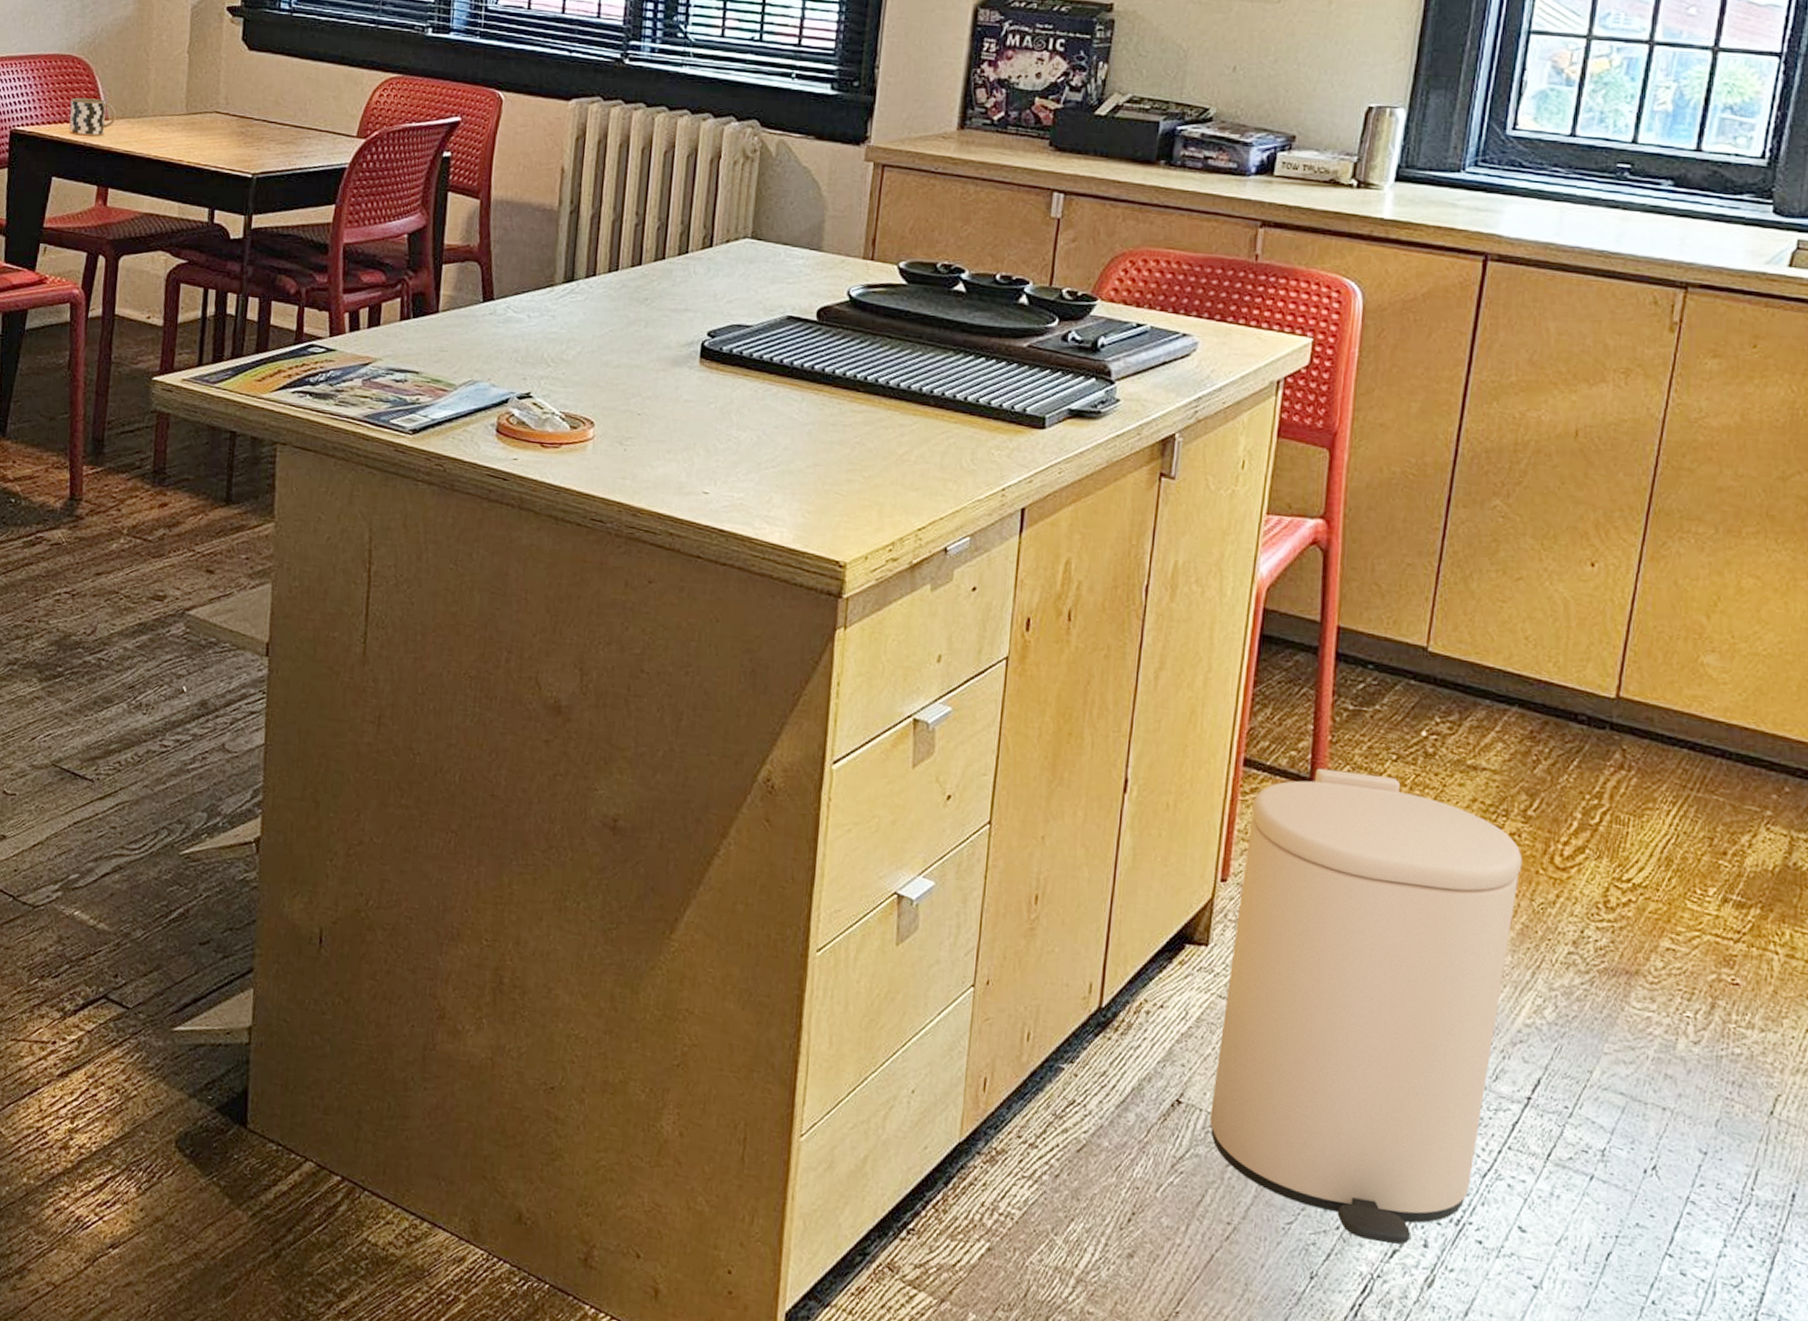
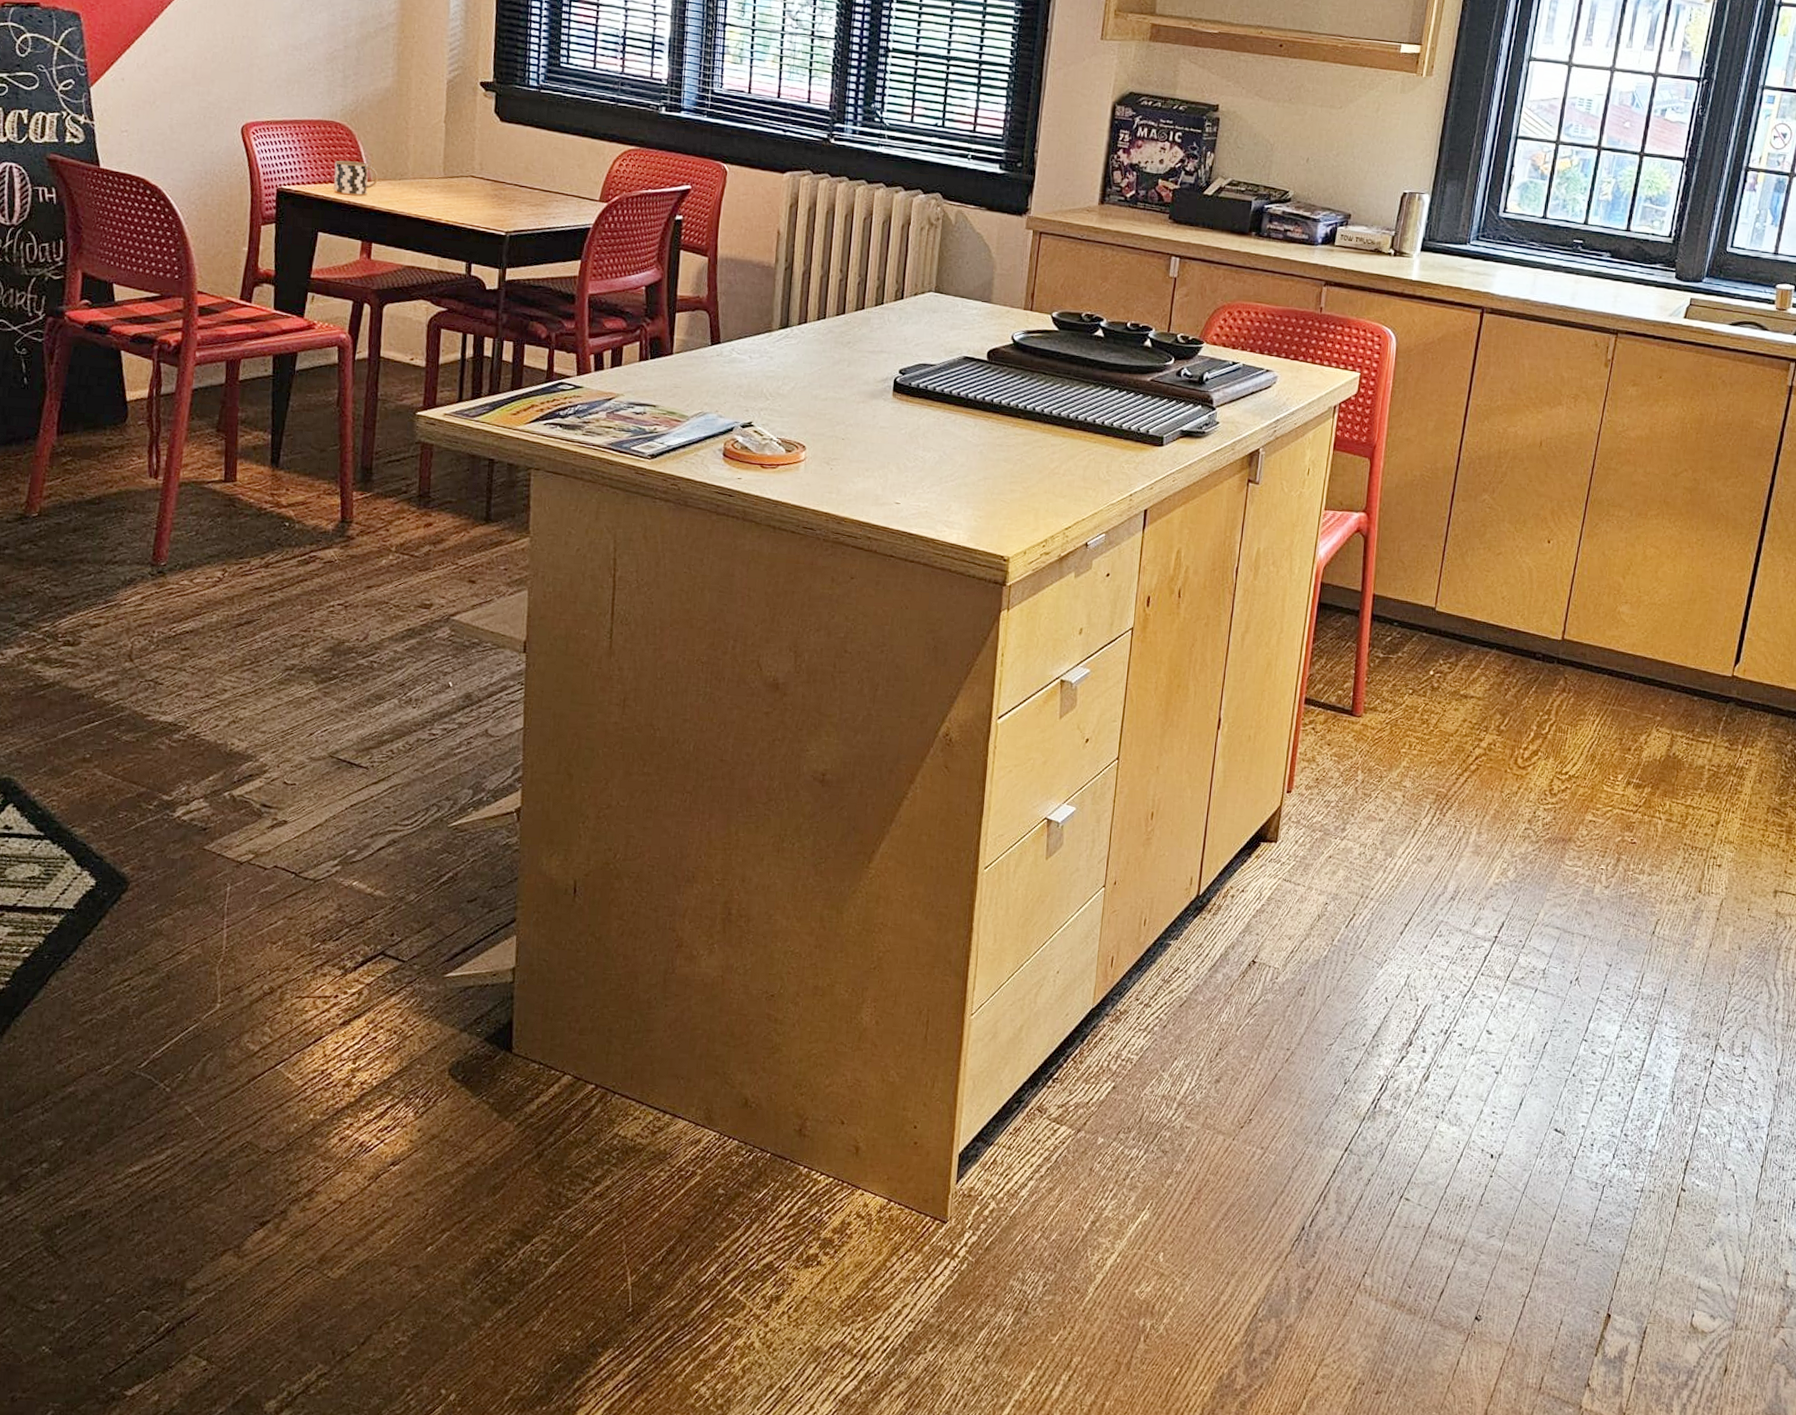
pedal bin: present [1209,768,1523,1245] -> none [1276,702,1496,1052]

